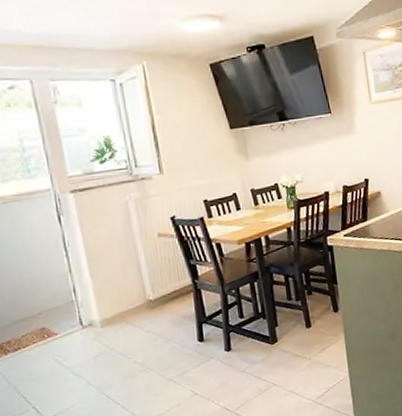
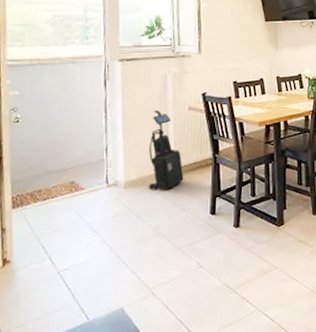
vacuum cleaner: none [119,241,165,326] -> present [148,110,184,190]

